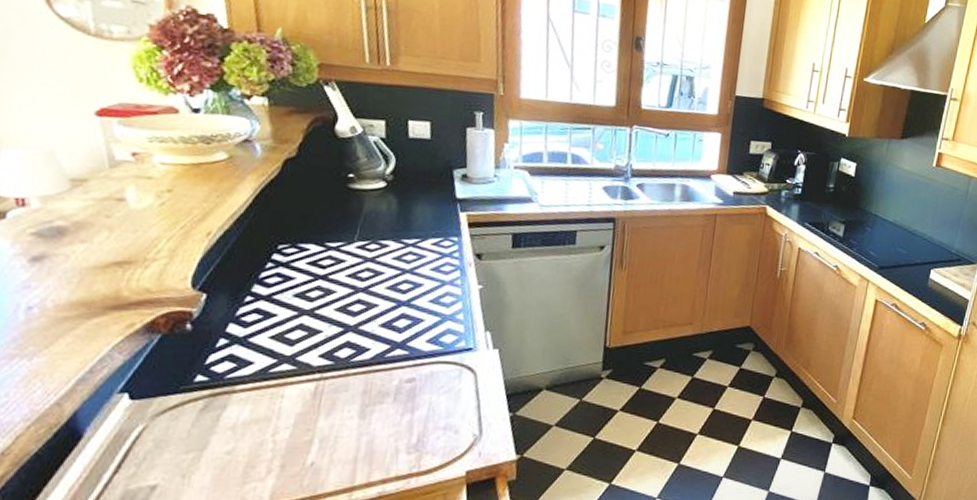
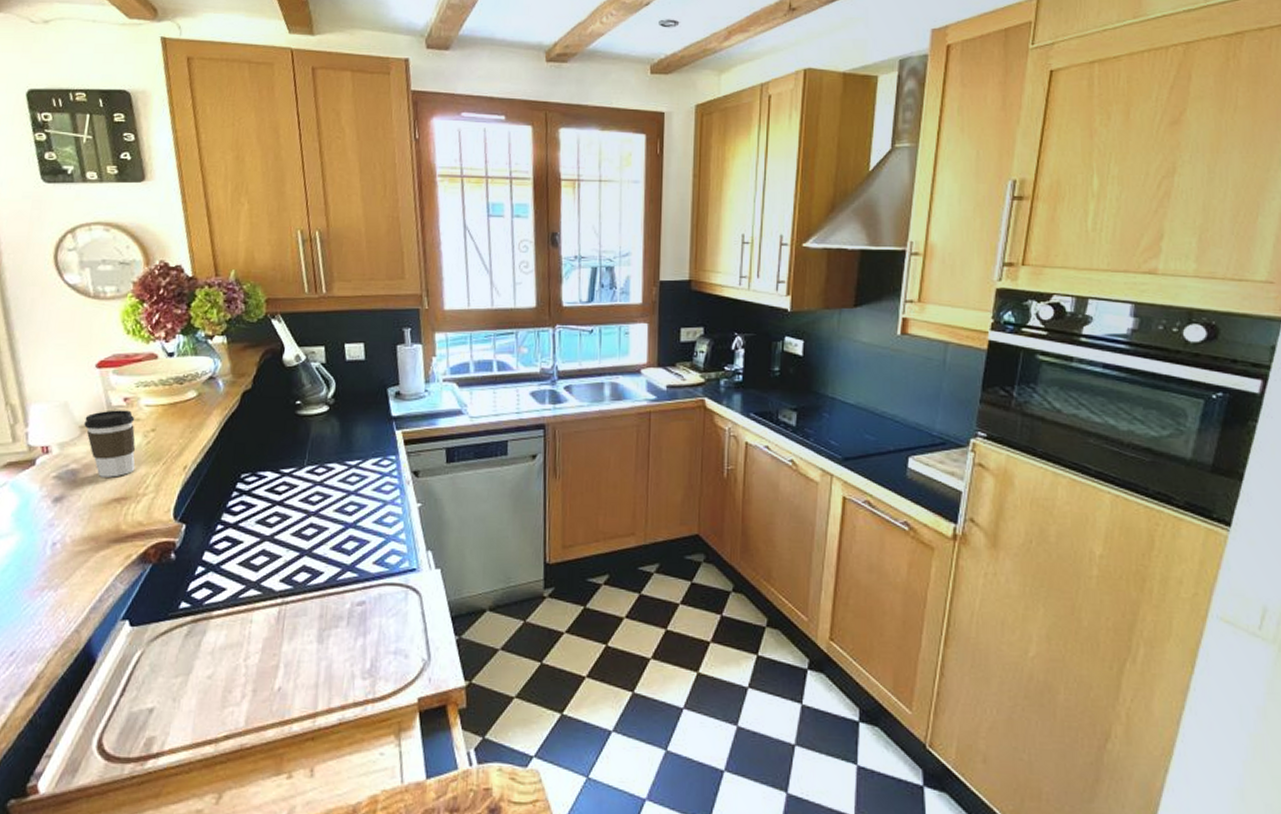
coffee cup: none [76,164,146,239] -> present [84,410,136,477]

